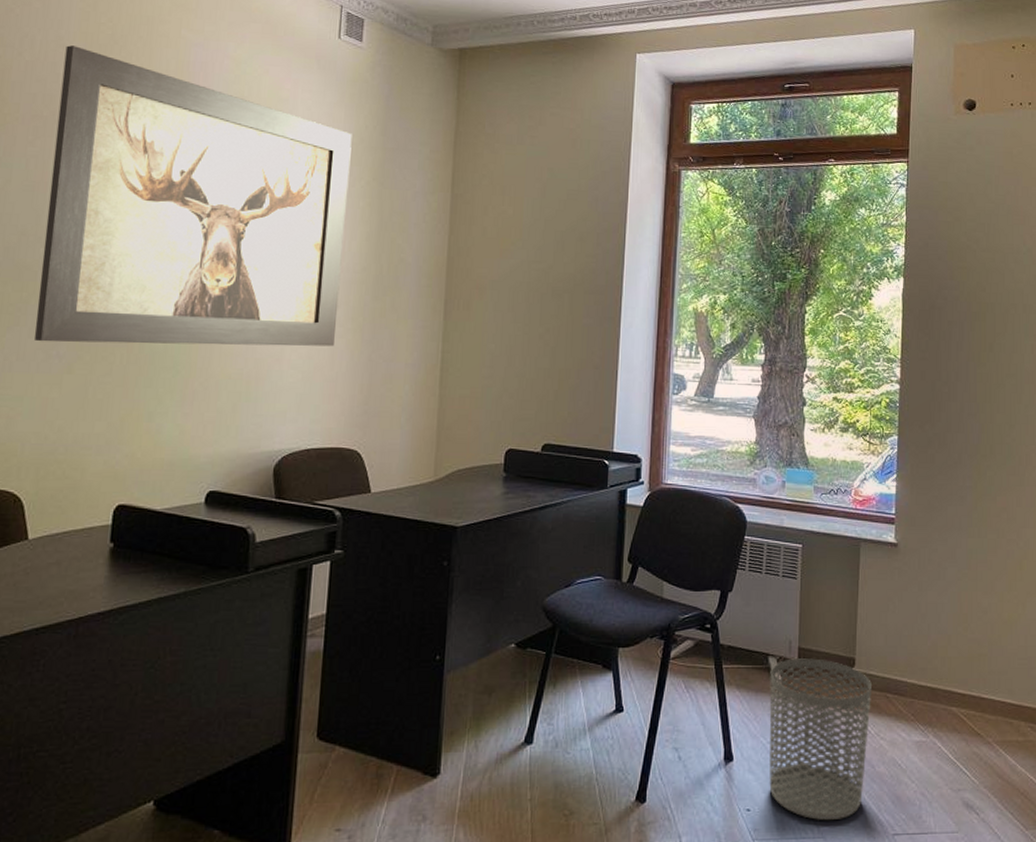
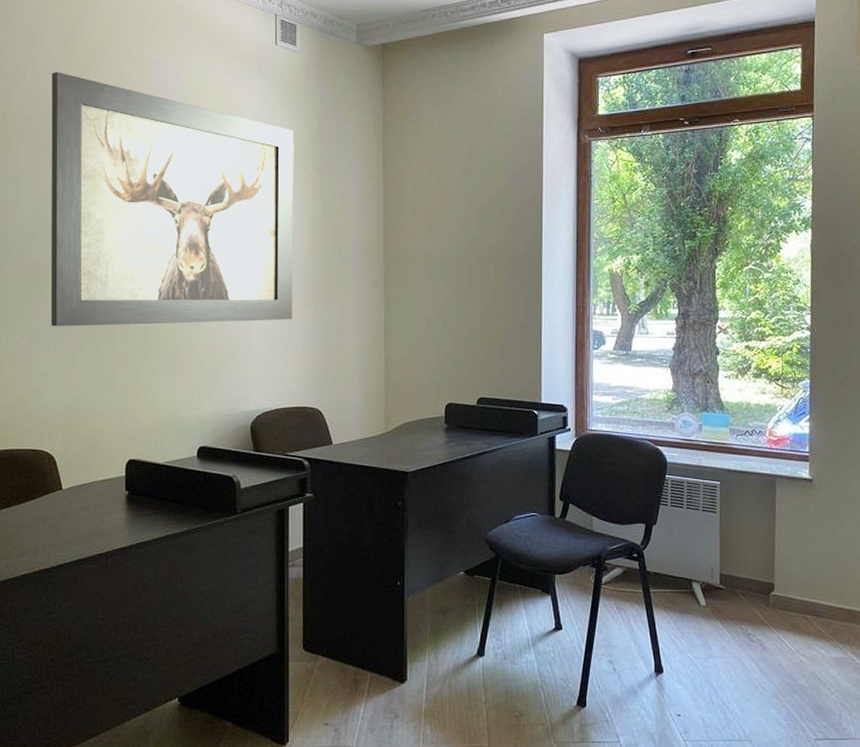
waste bin: present [769,658,872,821] -> none [694,584,791,726]

